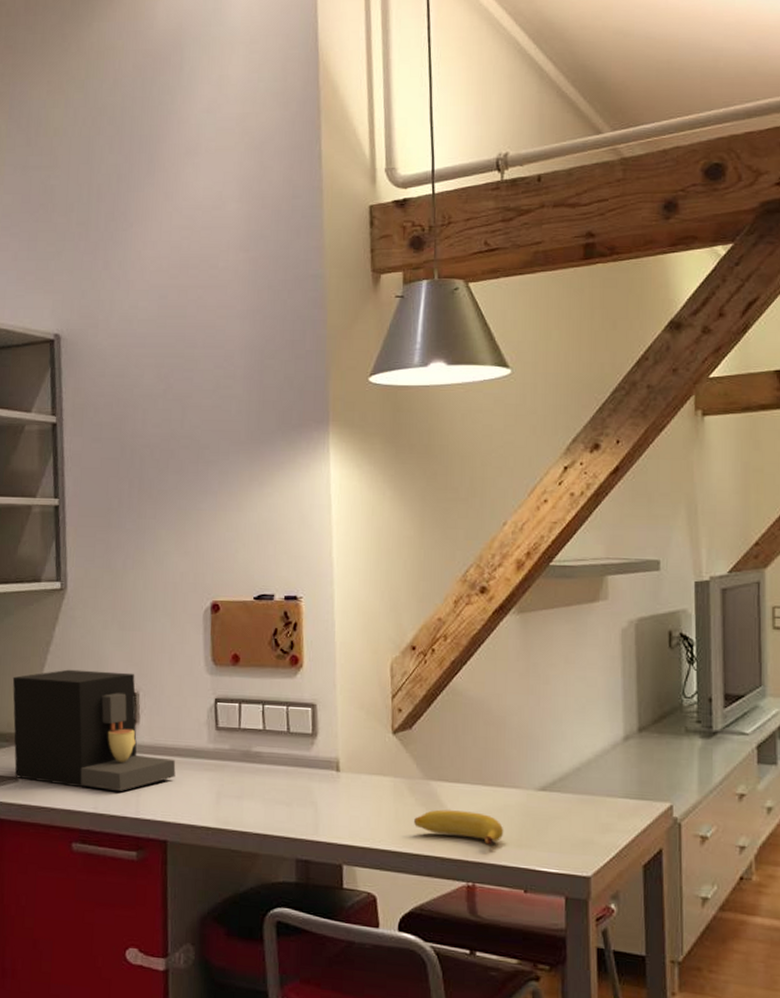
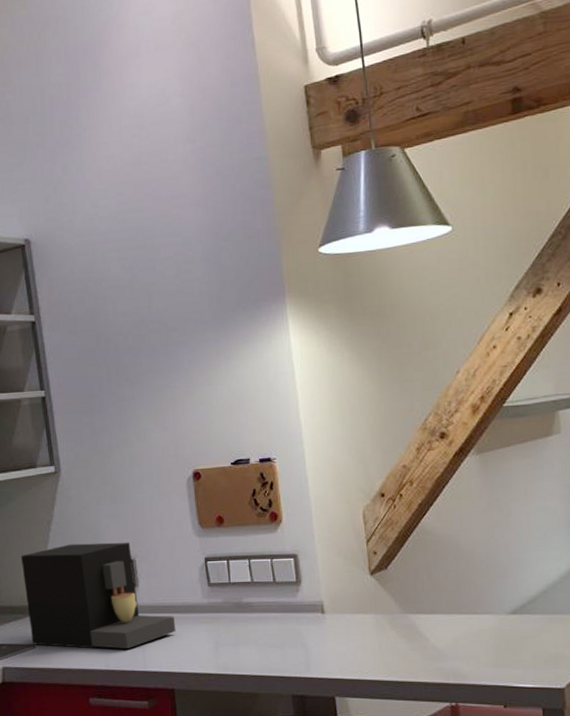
banana: present [414,809,504,845] -> none [397,639,481,668]

